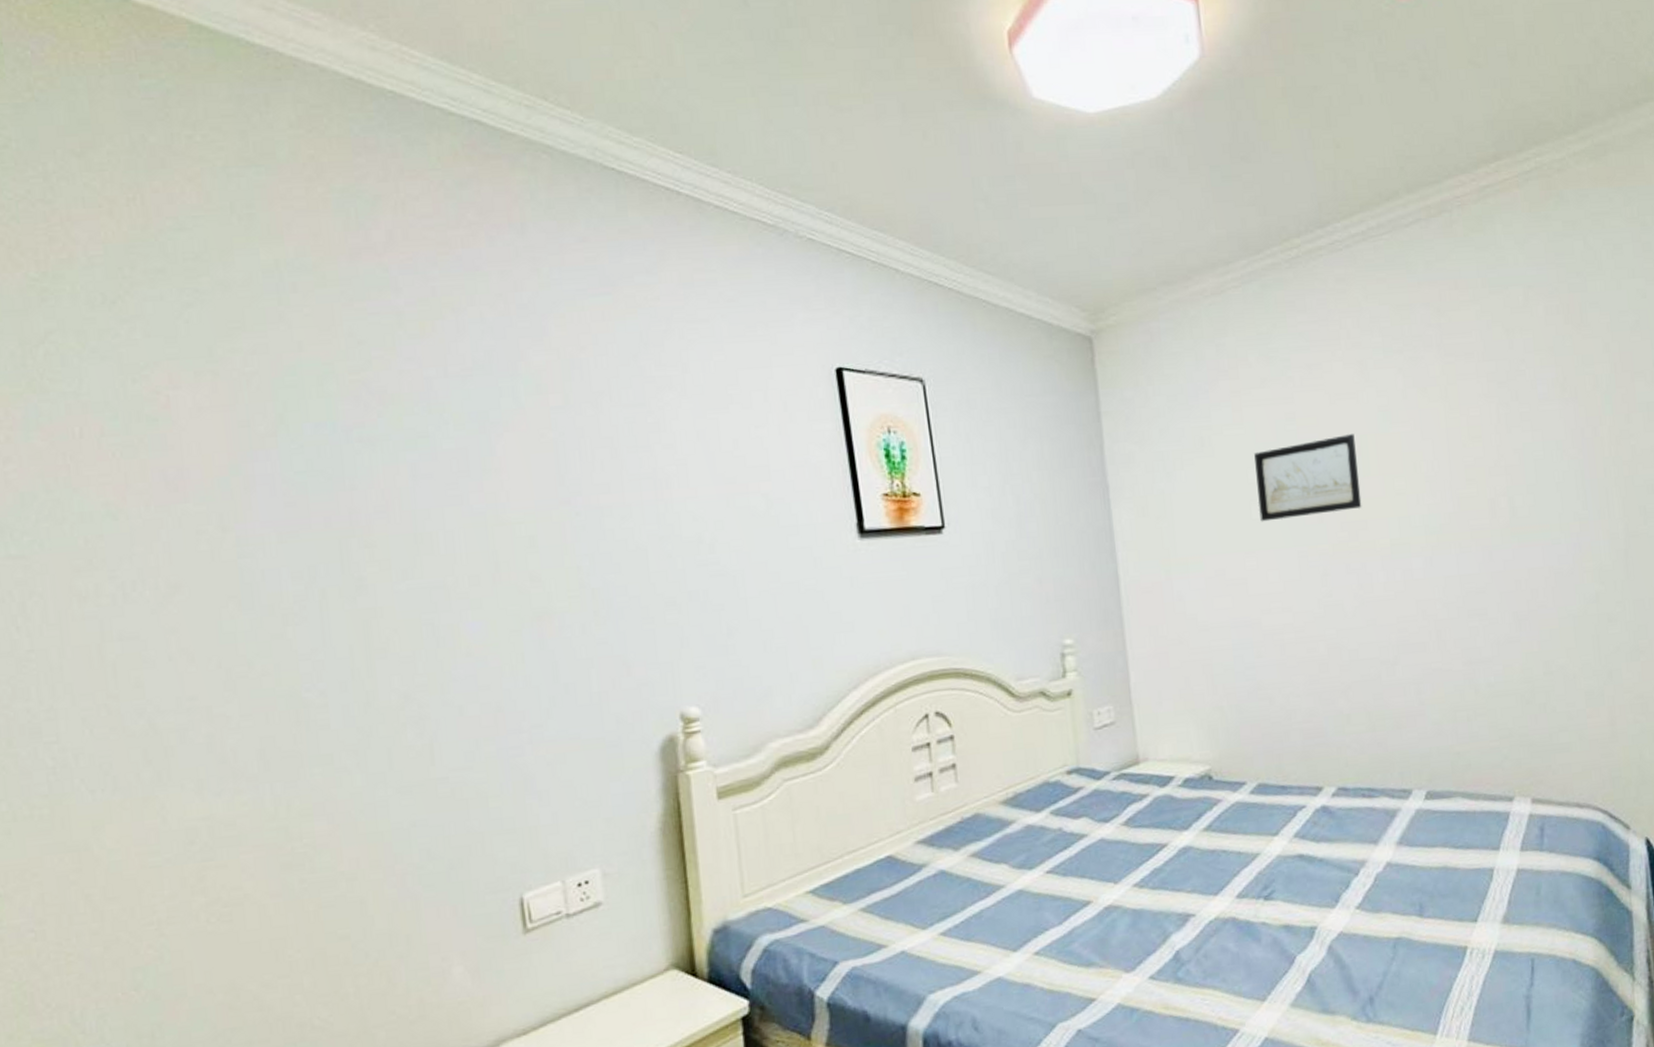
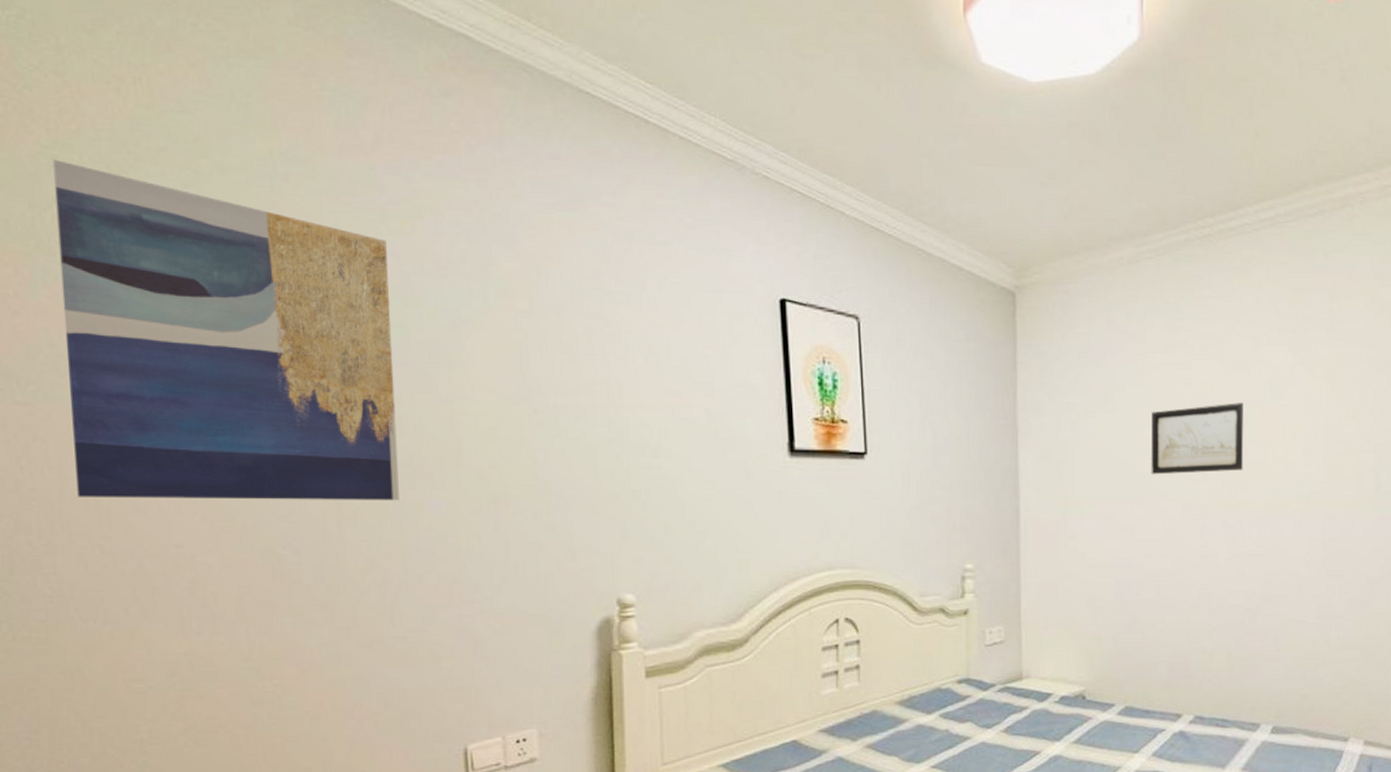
wall art: none [44,292,433,654] -> present [53,160,399,501]

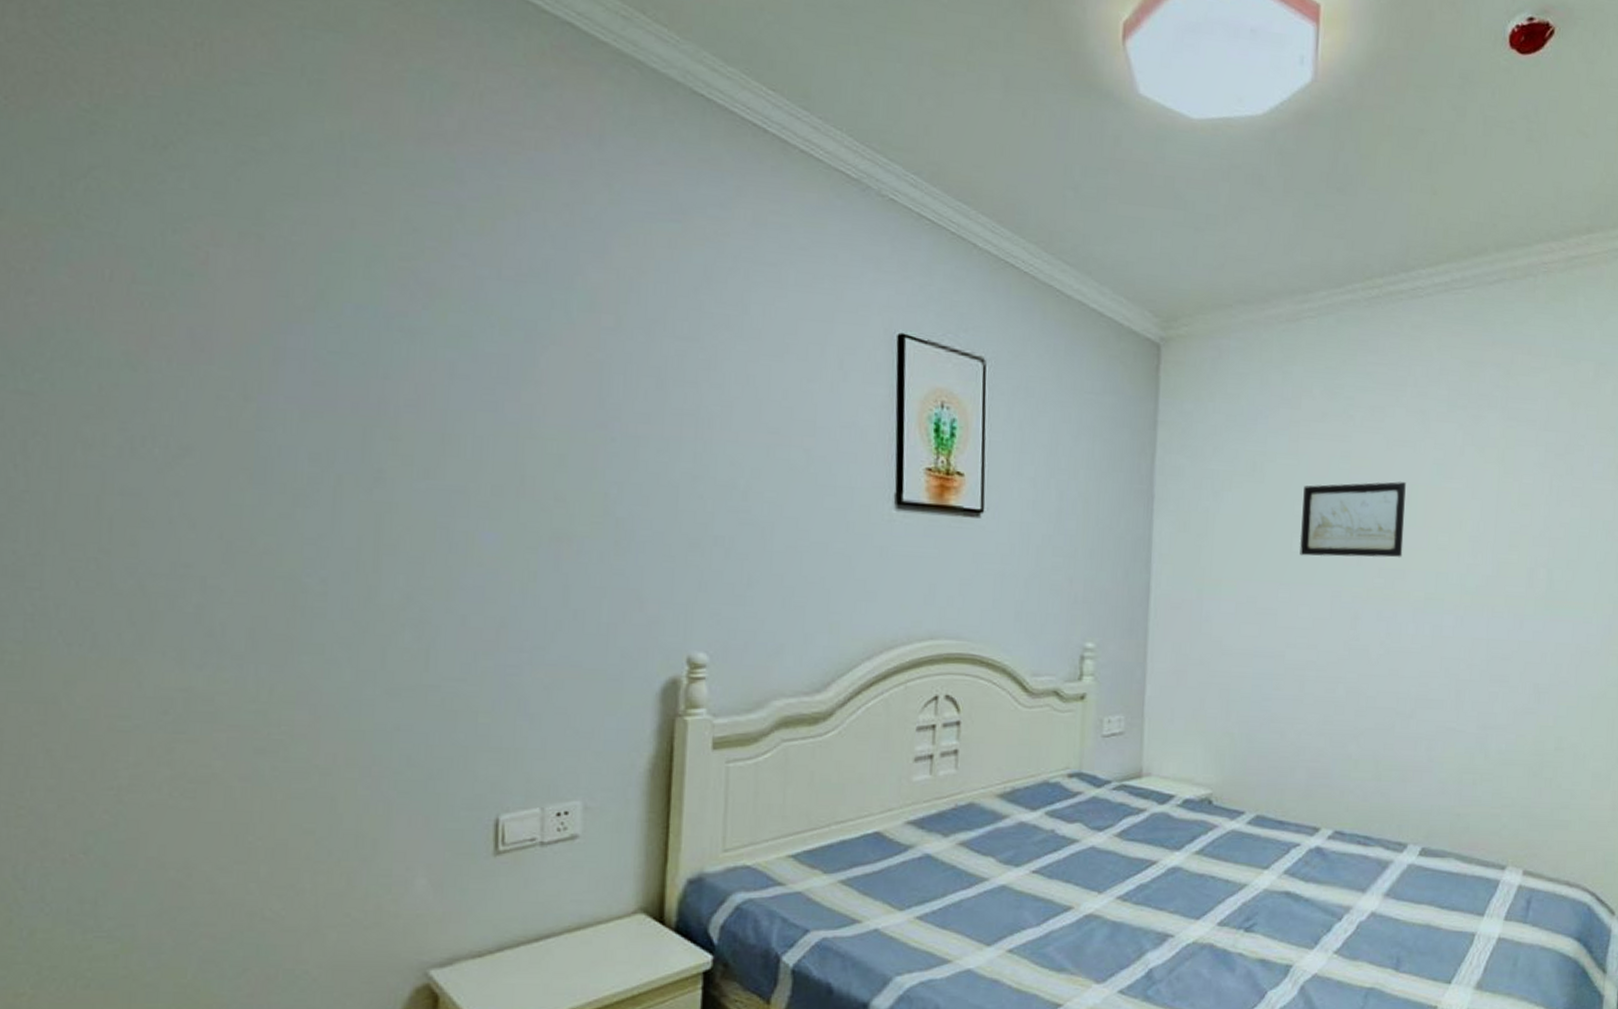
wall art: present [53,160,399,501] -> none [77,125,461,531]

